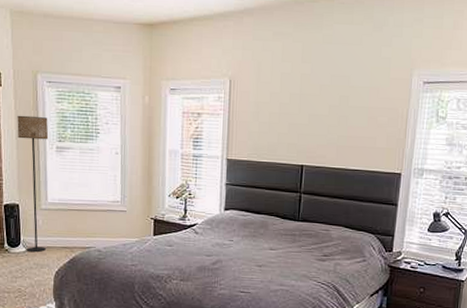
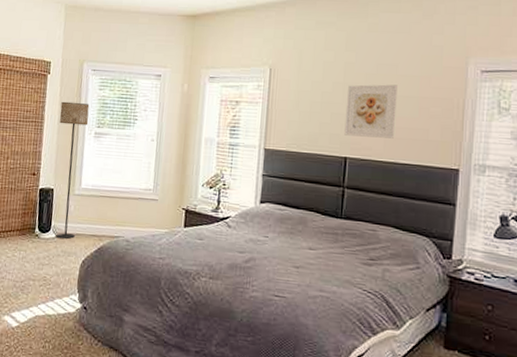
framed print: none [301,95,349,147] -> present [344,84,397,139]

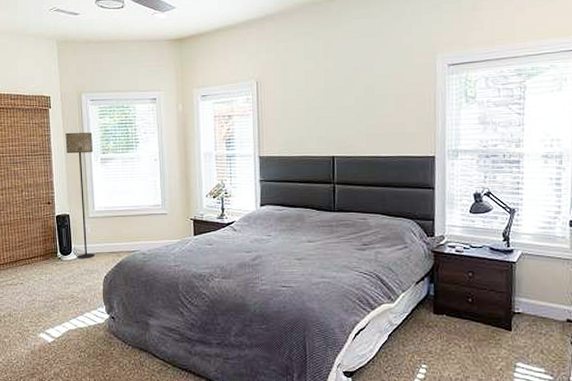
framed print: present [344,84,397,139] -> none [329,85,375,137]

